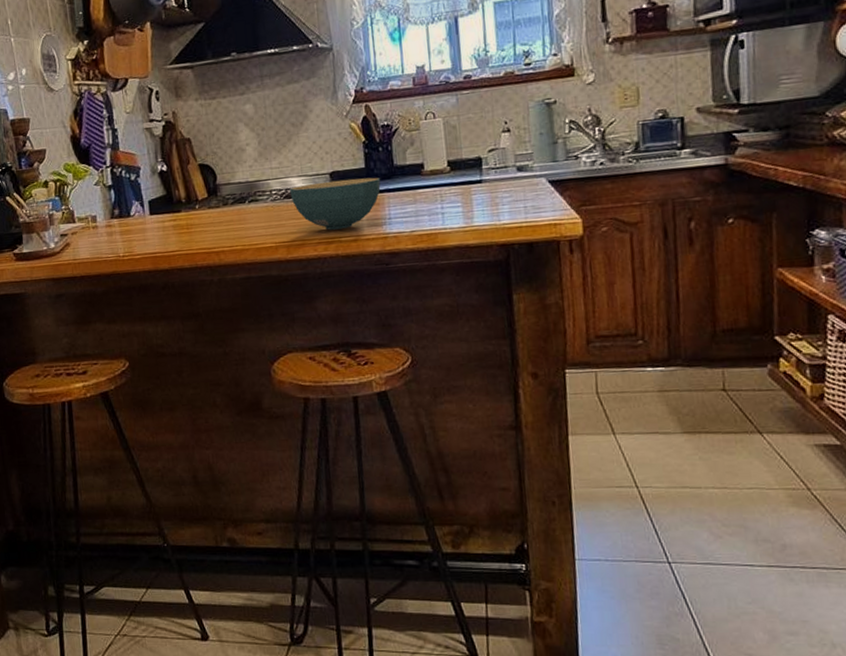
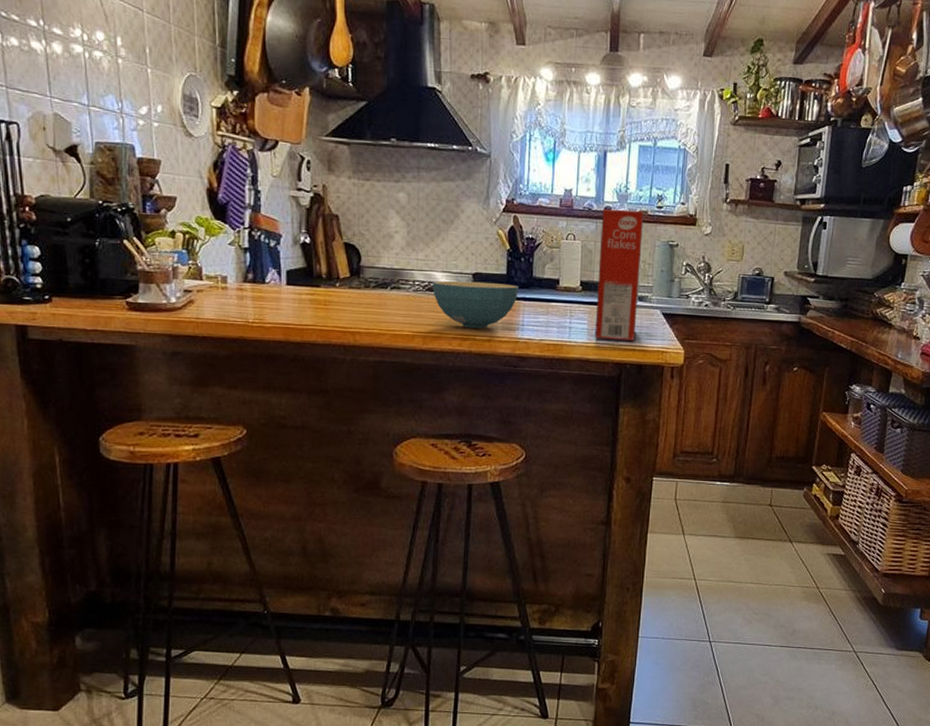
cereal box: none [461,72,520,221] -> present [594,208,643,341]

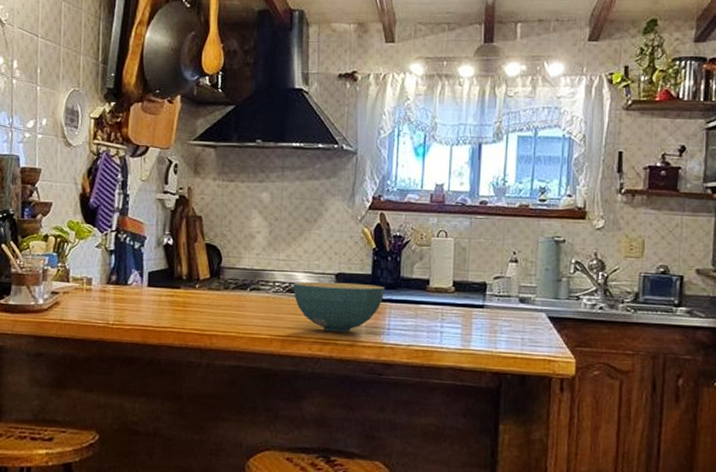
cereal box: present [594,208,643,341] -> none [469,203,524,347]

